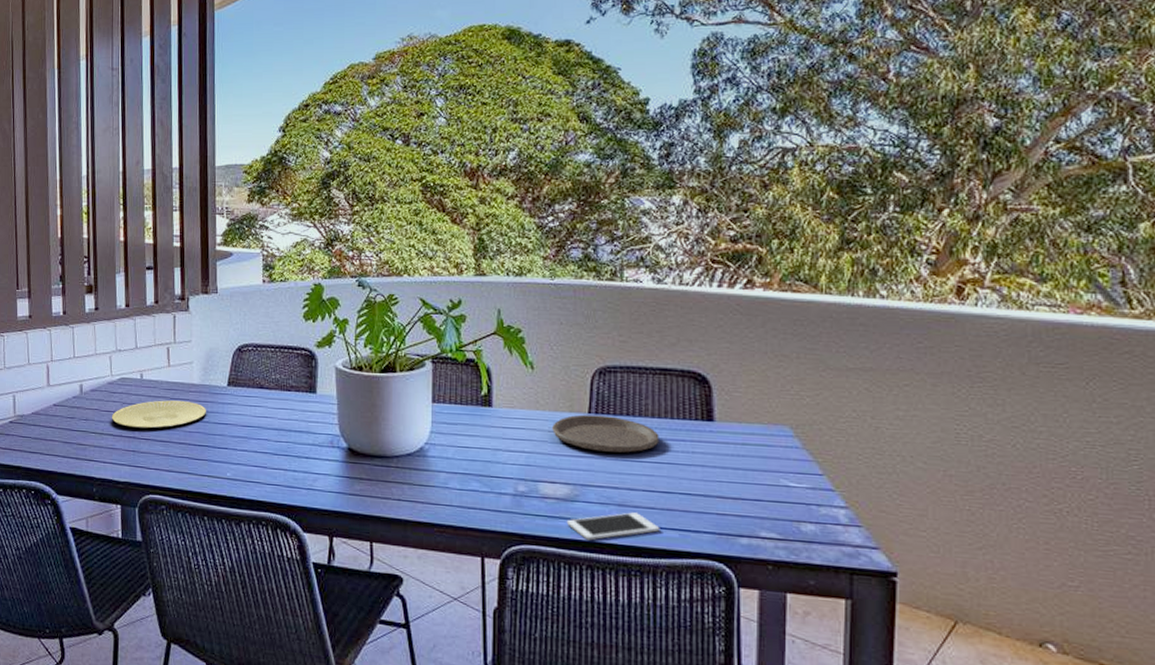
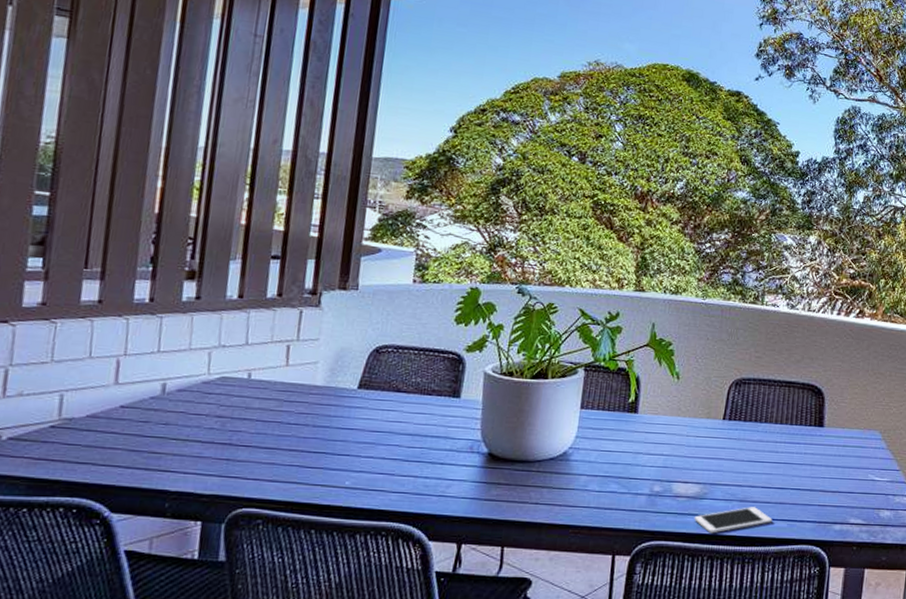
plate: present [112,400,206,429] -> none [203,402,328,434]
plate: present [552,414,659,453] -> none [690,421,780,455]

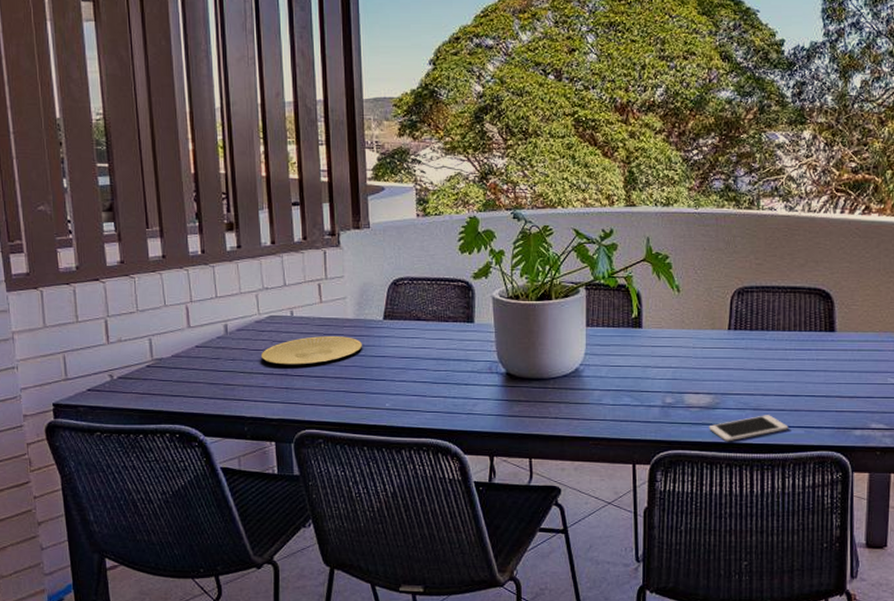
plate: none [203,402,328,434] -> present [261,336,362,365]

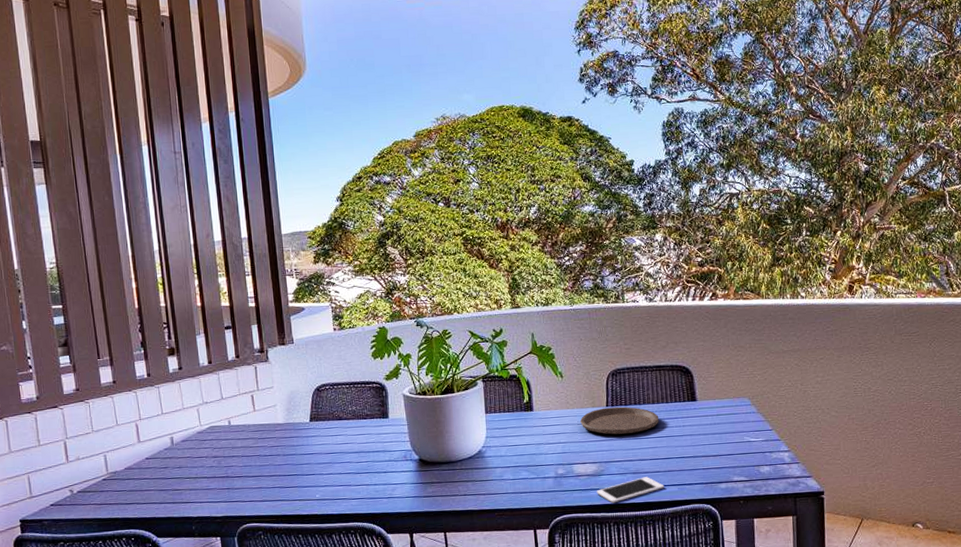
plate: present [261,336,362,365] -> none [204,439,292,469]
plate: none [696,331,789,363] -> present [580,406,659,435]

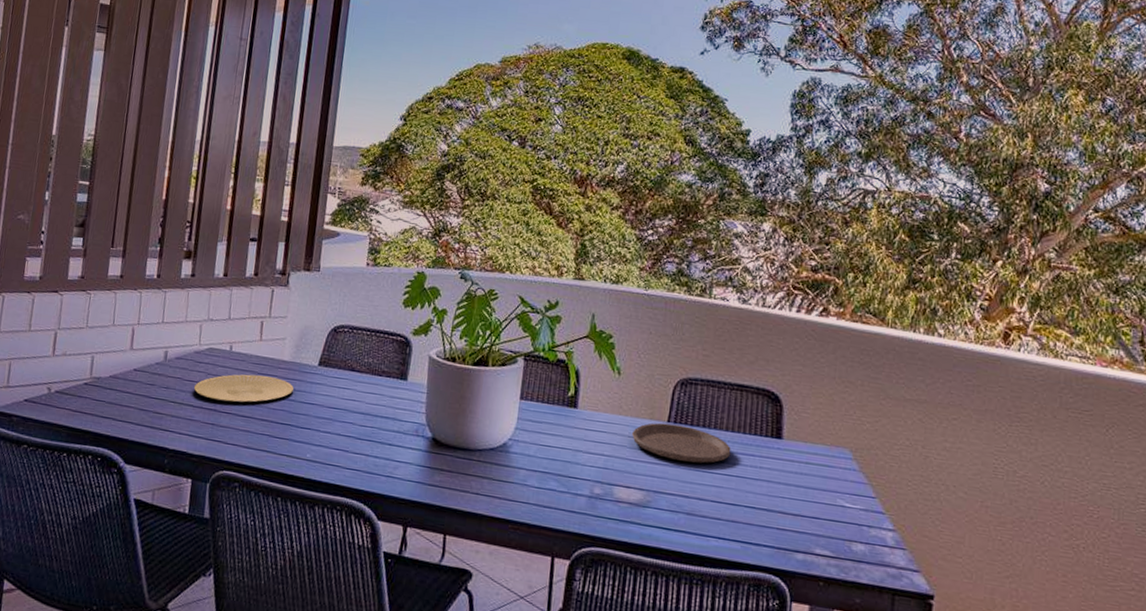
plate: none [204,439,292,469] -> present [194,374,294,403]
cell phone: present [596,477,665,503] -> none [636,521,724,547]

